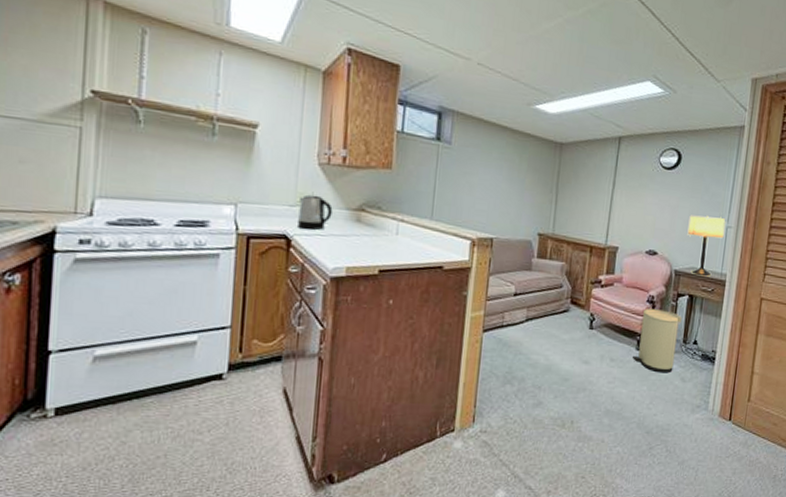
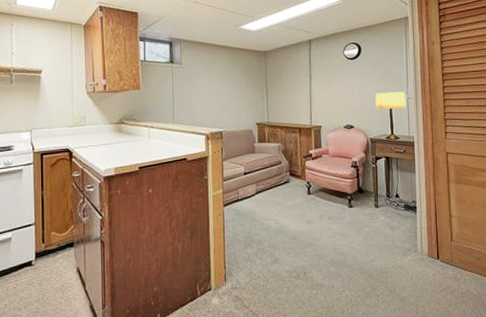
kettle: present [298,194,333,230] -> none [76,116,100,142]
pedal bin: present [631,308,682,373] -> none [346,172,383,225]

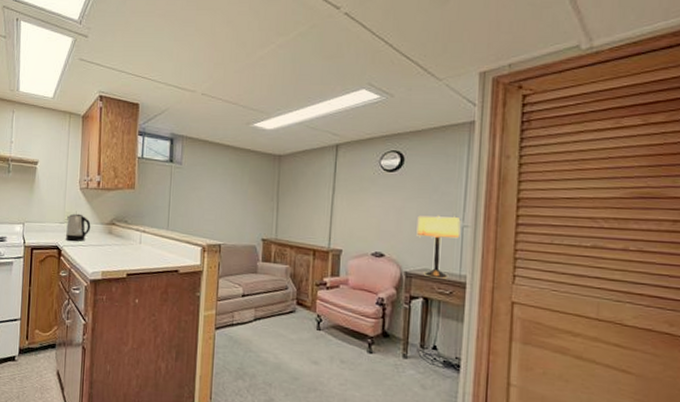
kettle: none [76,116,100,142] -> present [66,213,91,241]

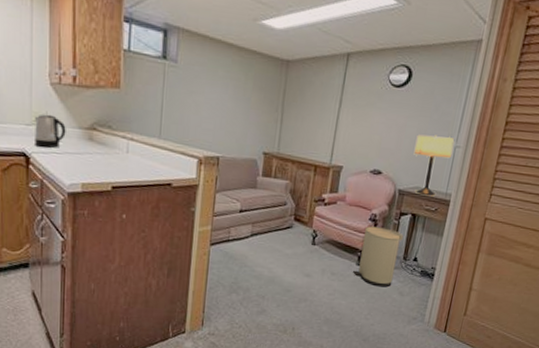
pedal bin: none [363,311,417,379] -> present [352,226,404,288]

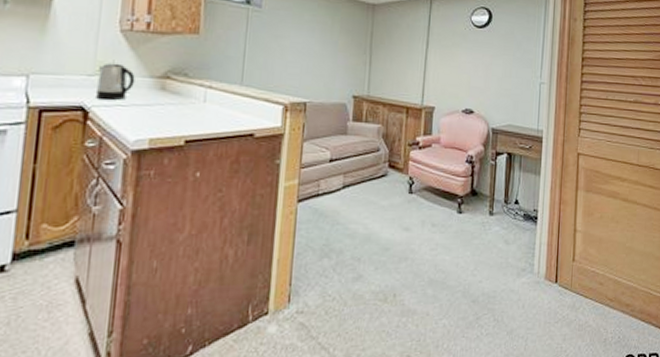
pedal bin: present [352,226,404,288] -> none [453,169,502,236]
table lamp: present [414,135,454,196] -> none [502,73,538,134]

